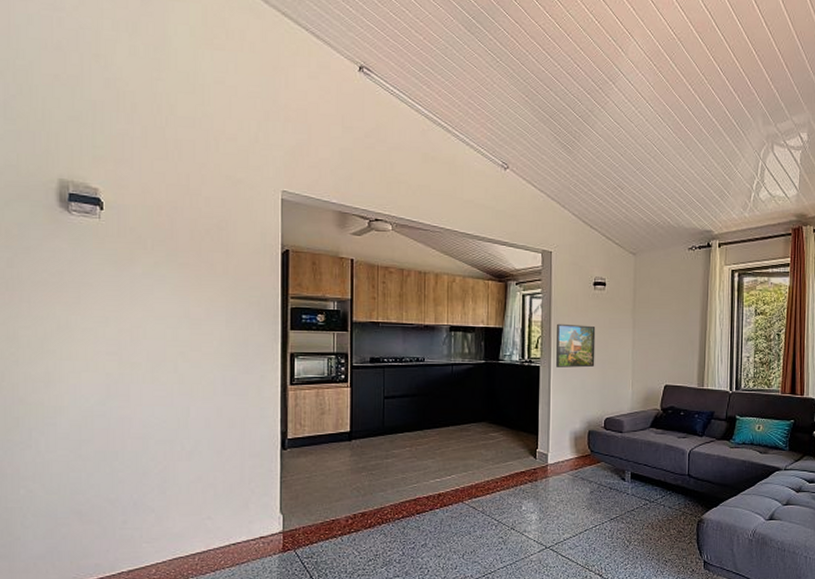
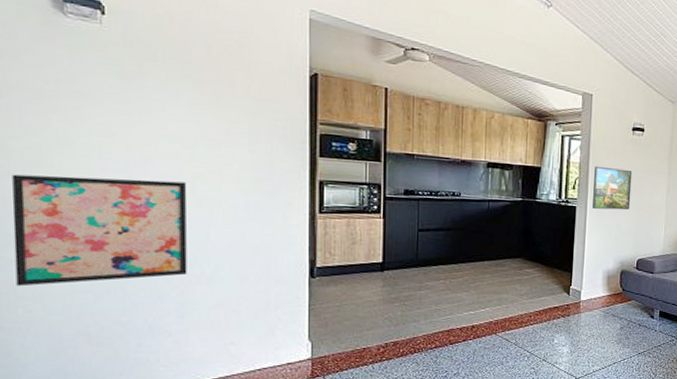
wall art: none [19,360,171,467] -> present [12,174,187,287]

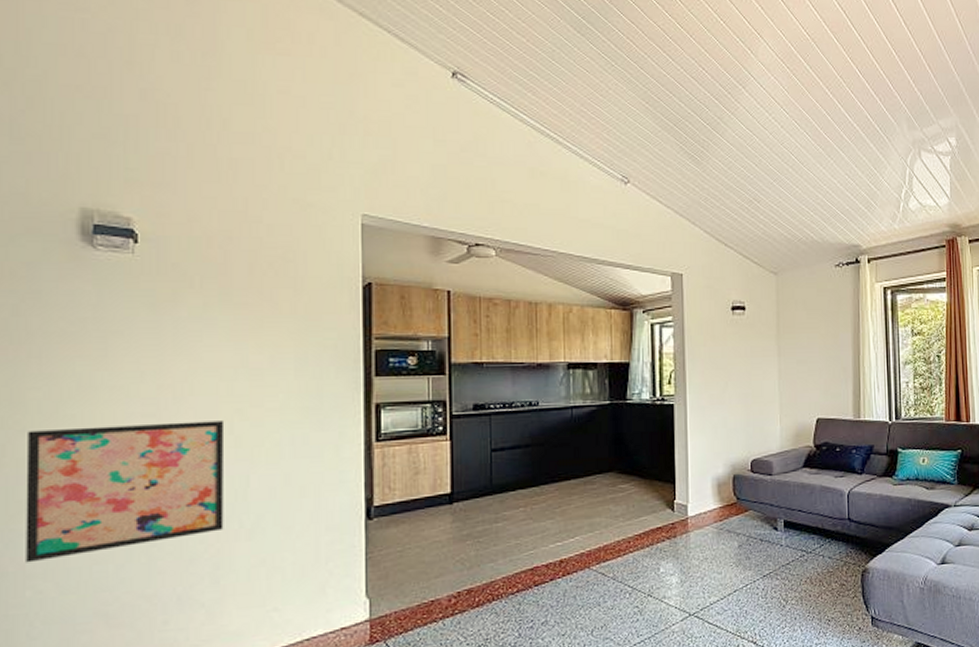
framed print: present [592,166,633,210] -> none [692,354,737,405]

